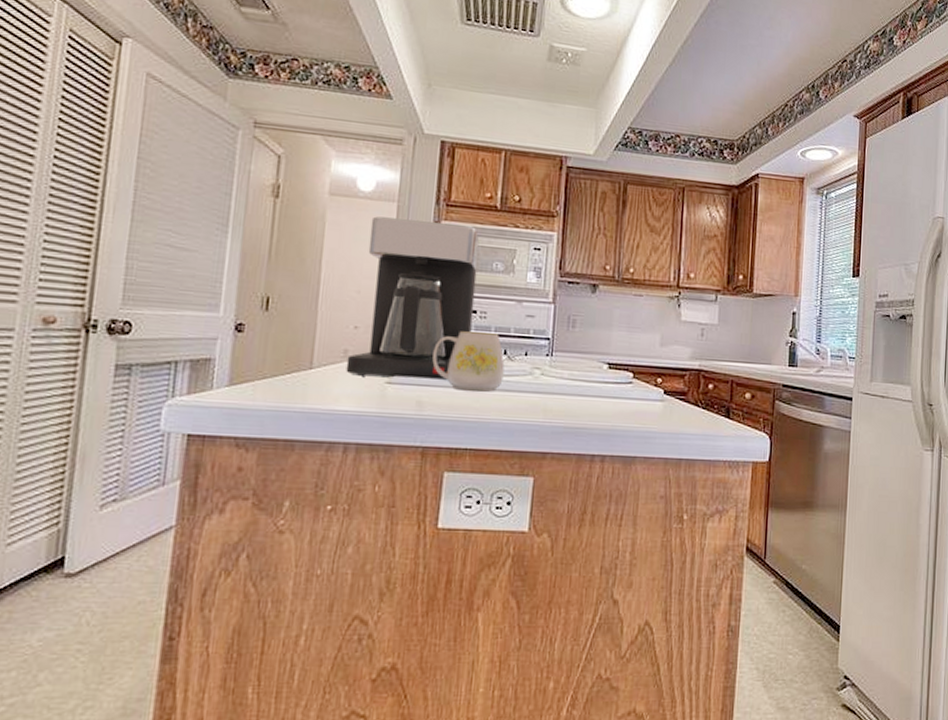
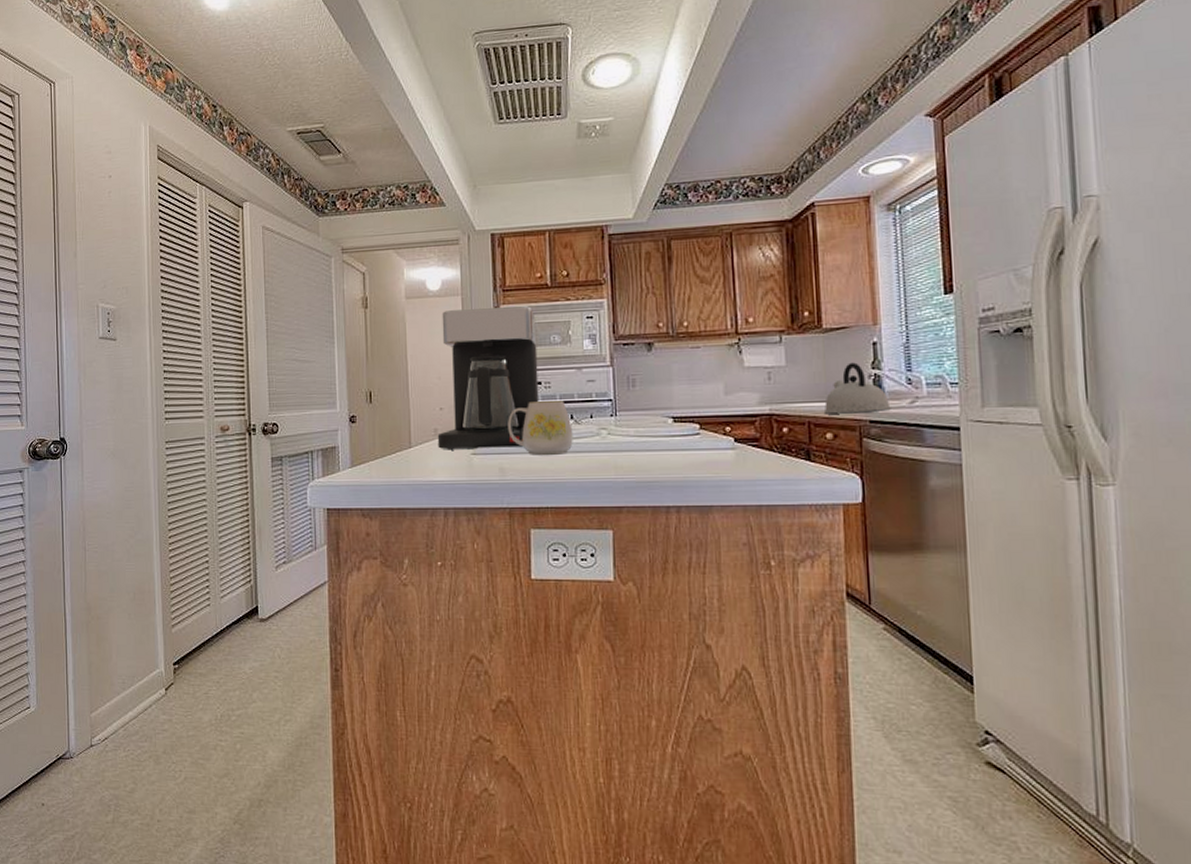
kettle: none [745,328,802,377] -> present [823,362,893,414]

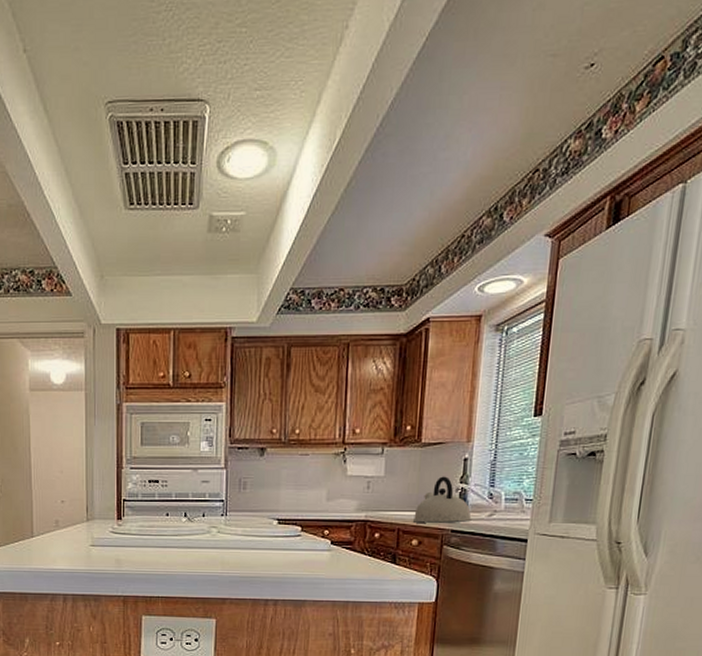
coffee maker: present [437,306,539,450] -> none [58,405,157,542]
mug: present [508,401,573,456] -> none [125,499,186,551]

